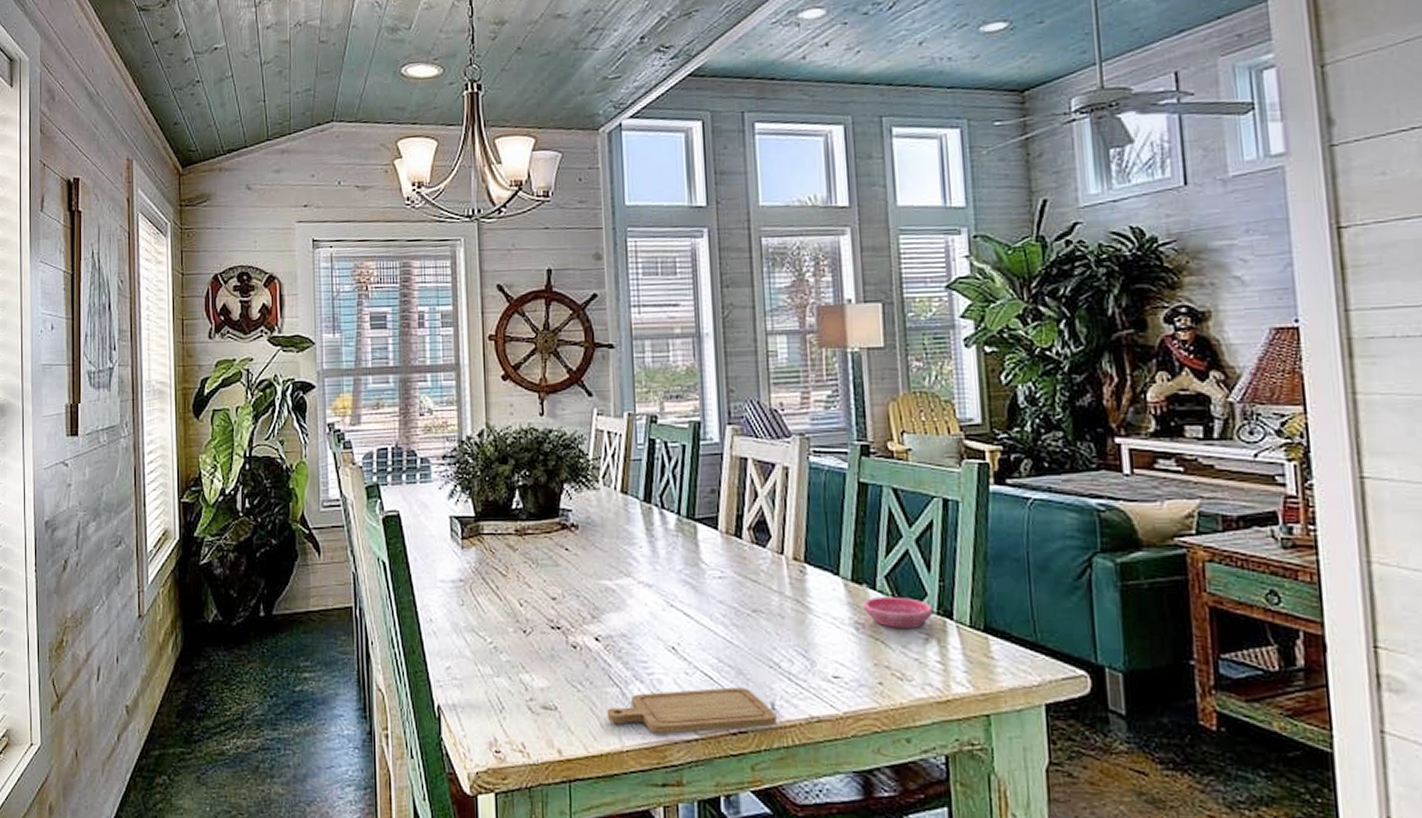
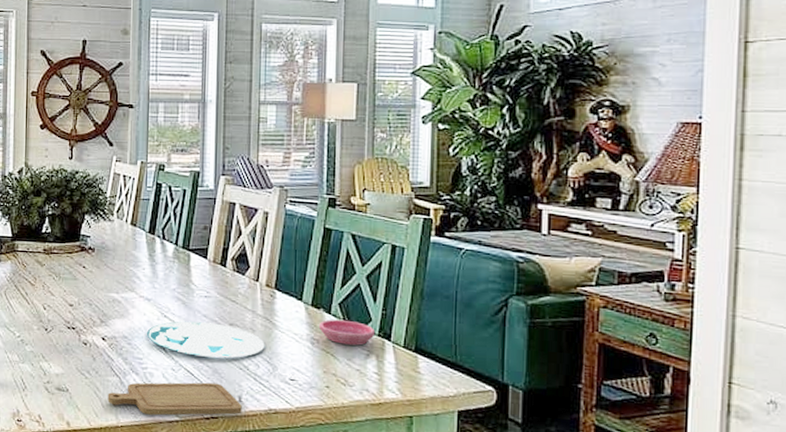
plate: none [651,610,799,655] -> present [147,321,265,358]

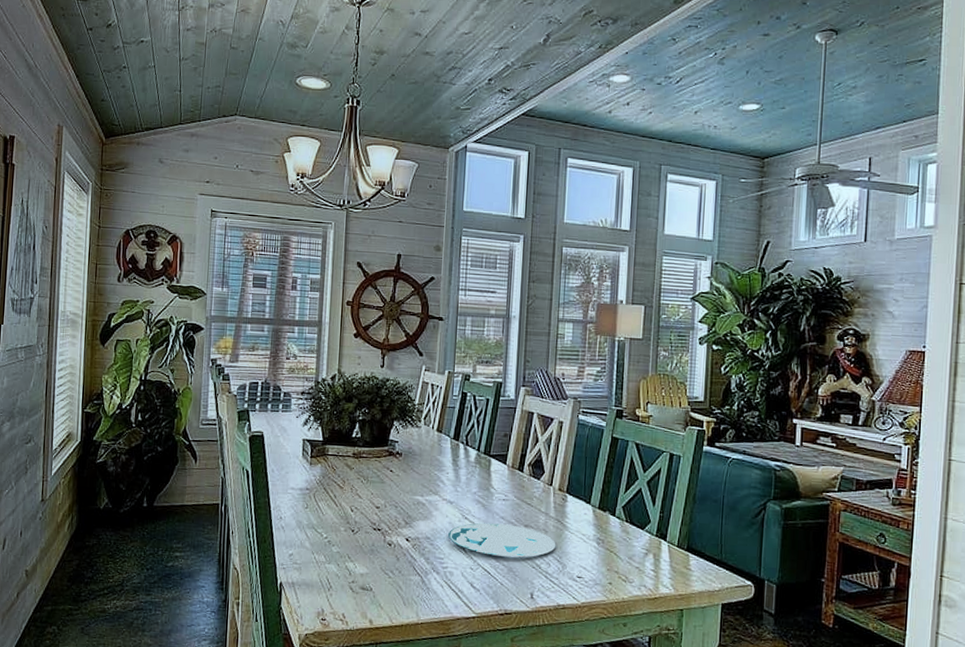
chopping board: present [107,382,242,416] -> none [409,580,534,613]
saucer: present [319,319,376,346] -> none [605,521,654,545]

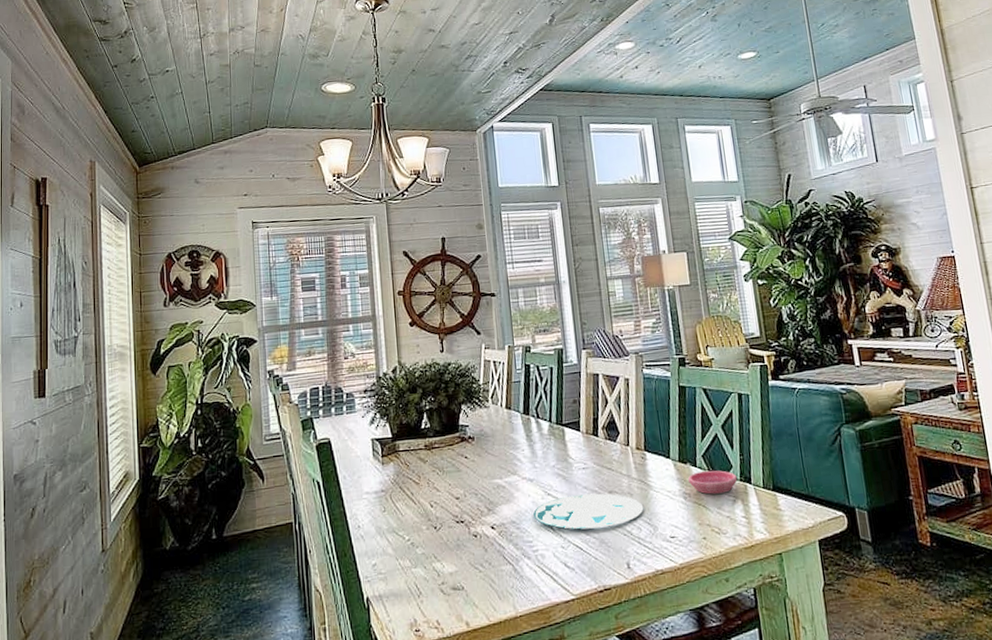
saucer: none [605,521,654,545] -> present [688,470,738,494]

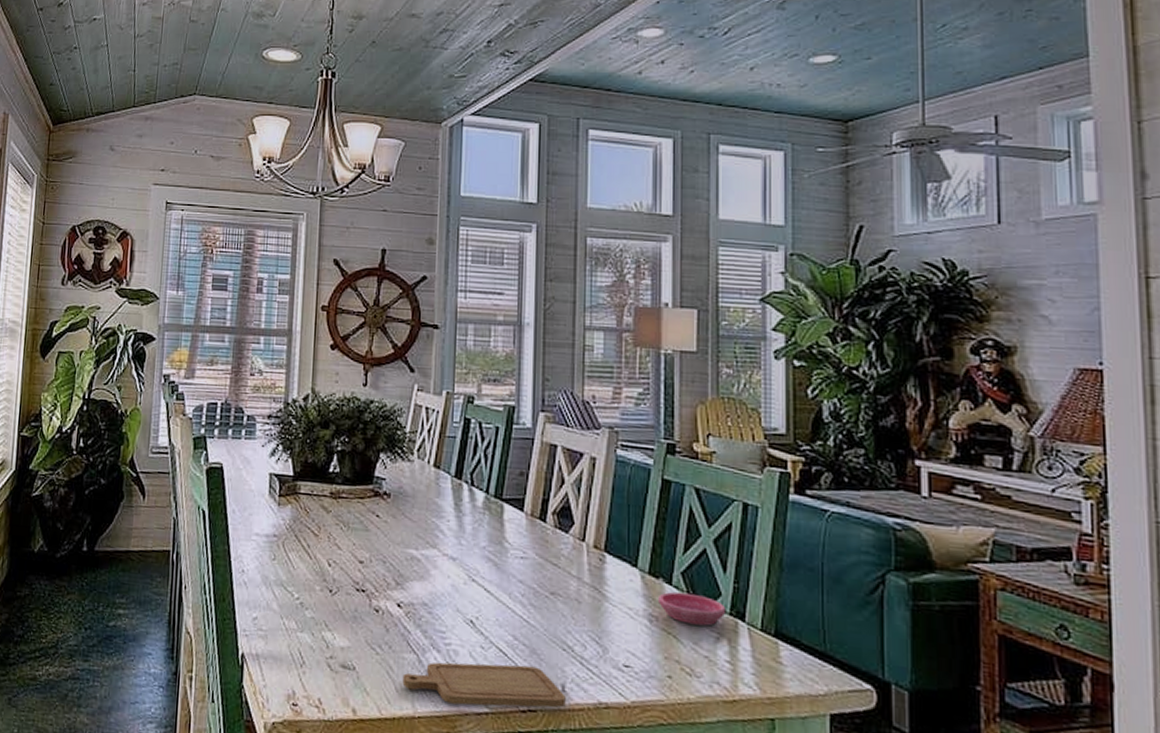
chopping board: none [503,553,632,599] -> present [402,662,566,708]
plate: present [533,493,644,530] -> none [451,587,594,636]

